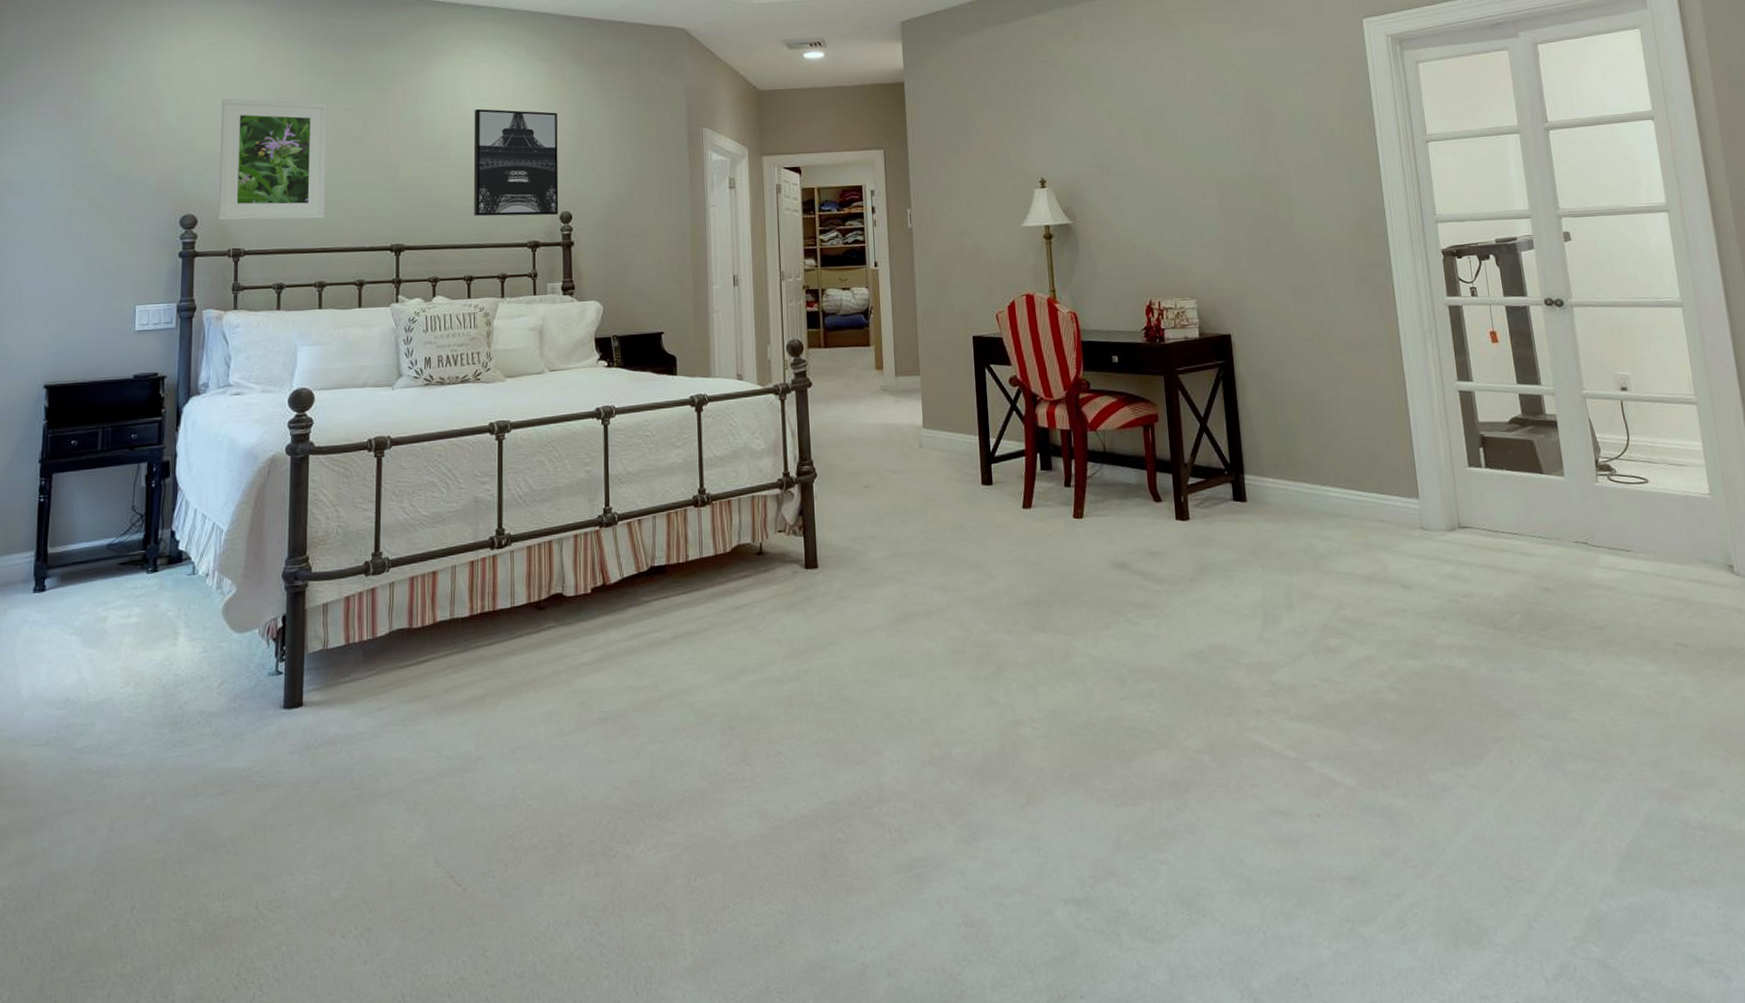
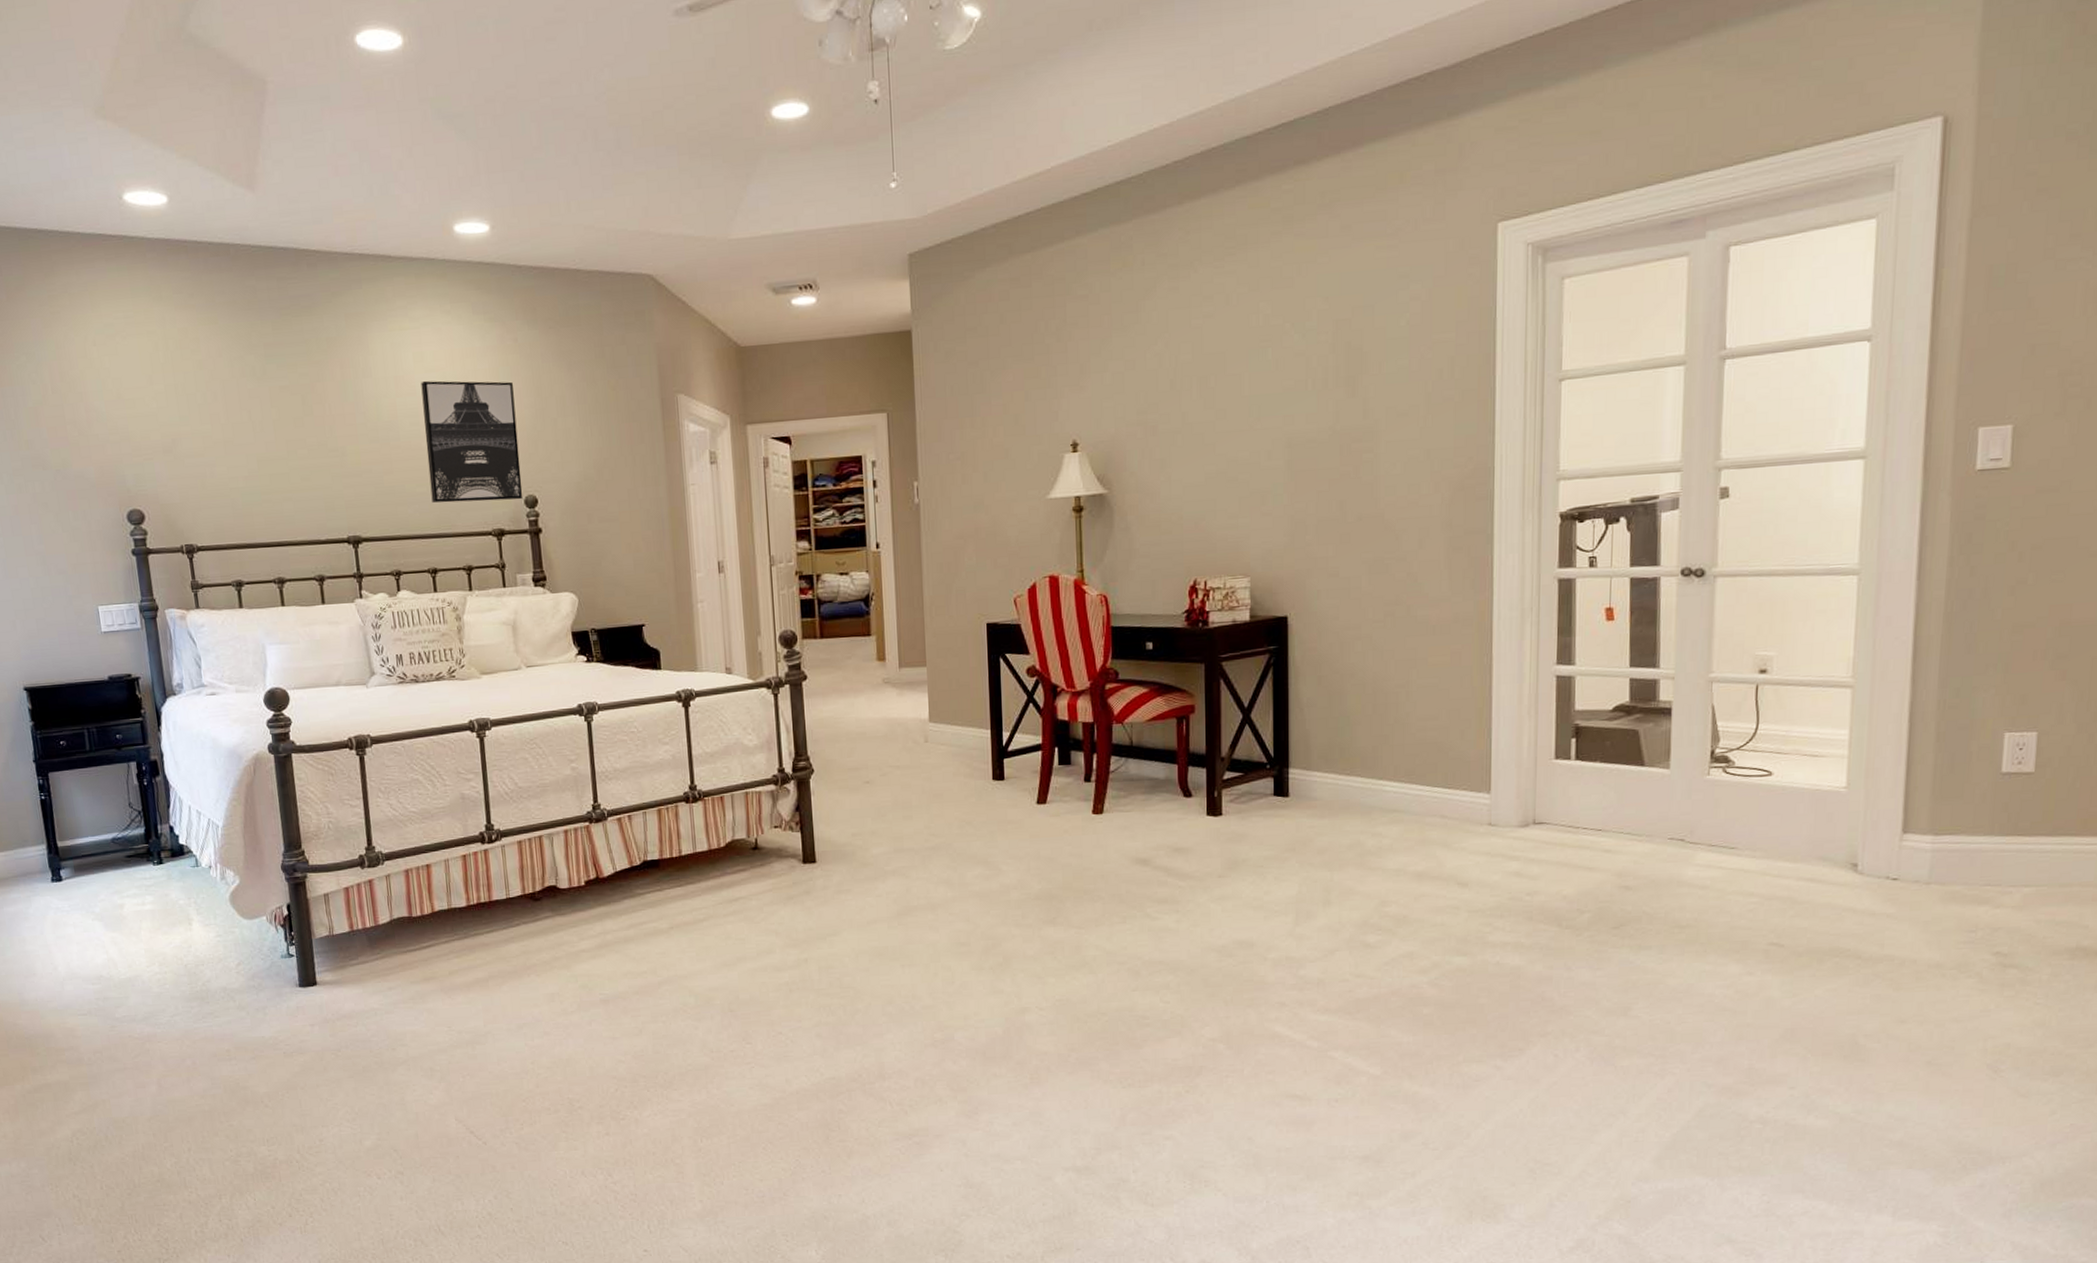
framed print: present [217,98,327,221] -> none [149,378,276,515]

